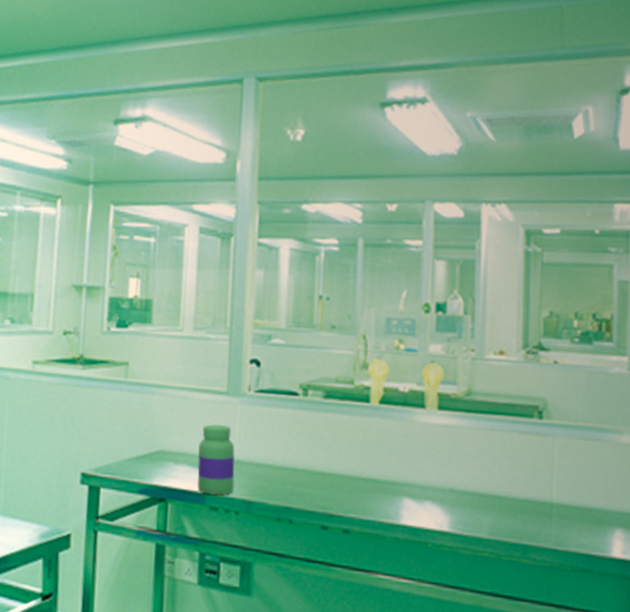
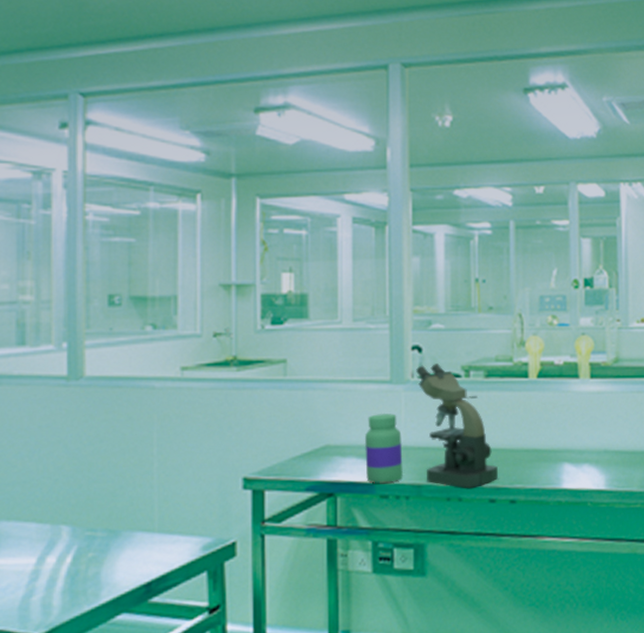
microscope: none [253,379,332,512] -> present [416,364,498,489]

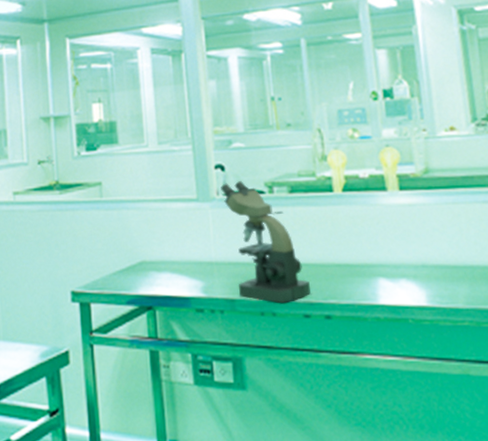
jar: present [364,414,403,483] -> none [177,230,216,297]

